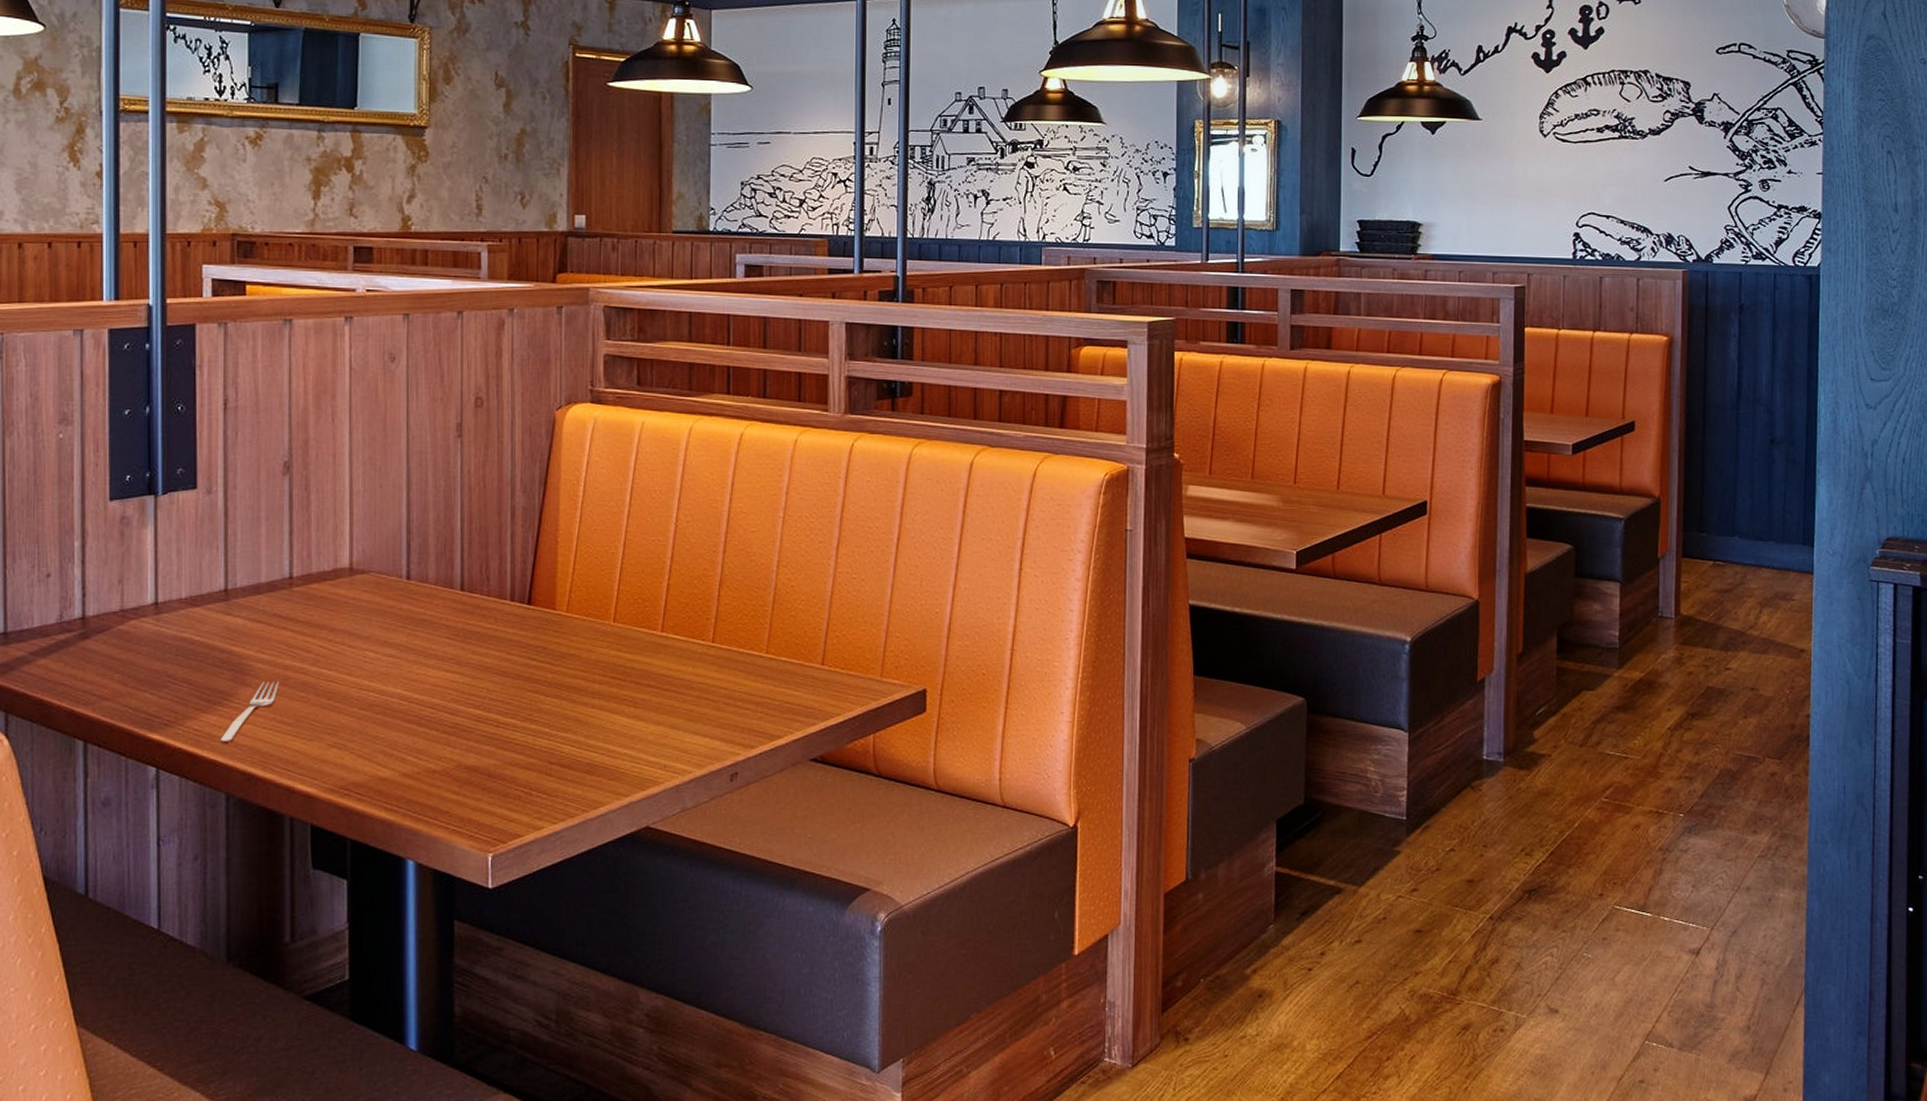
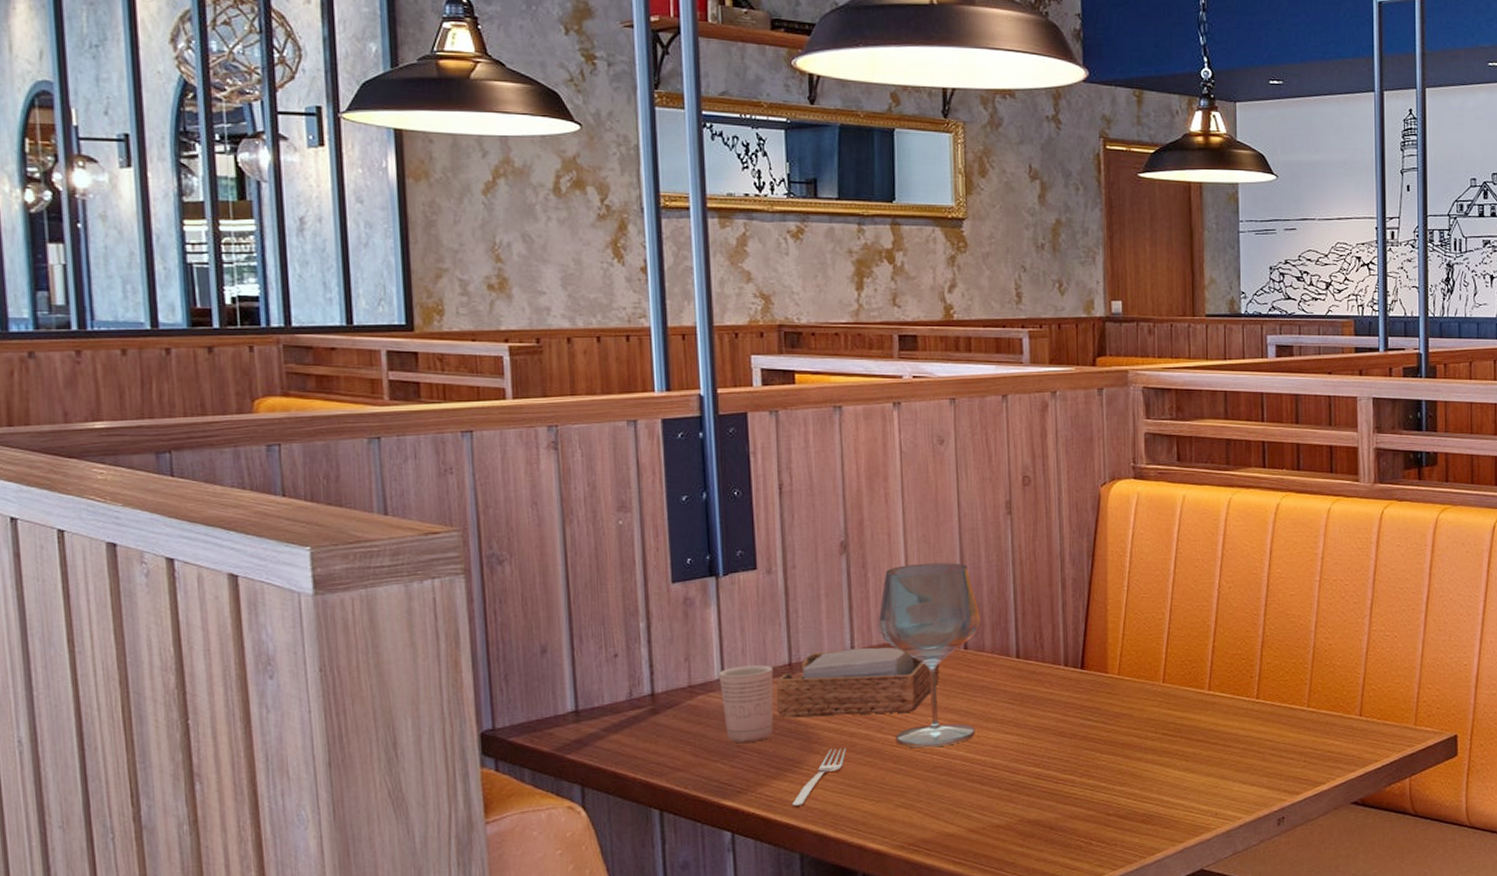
cup: none [152,590,209,673] -> present [719,665,774,744]
napkin holder: none [209,574,381,647] -> present [776,647,940,718]
wine glass: none [318,487,425,684] -> present [878,563,980,748]

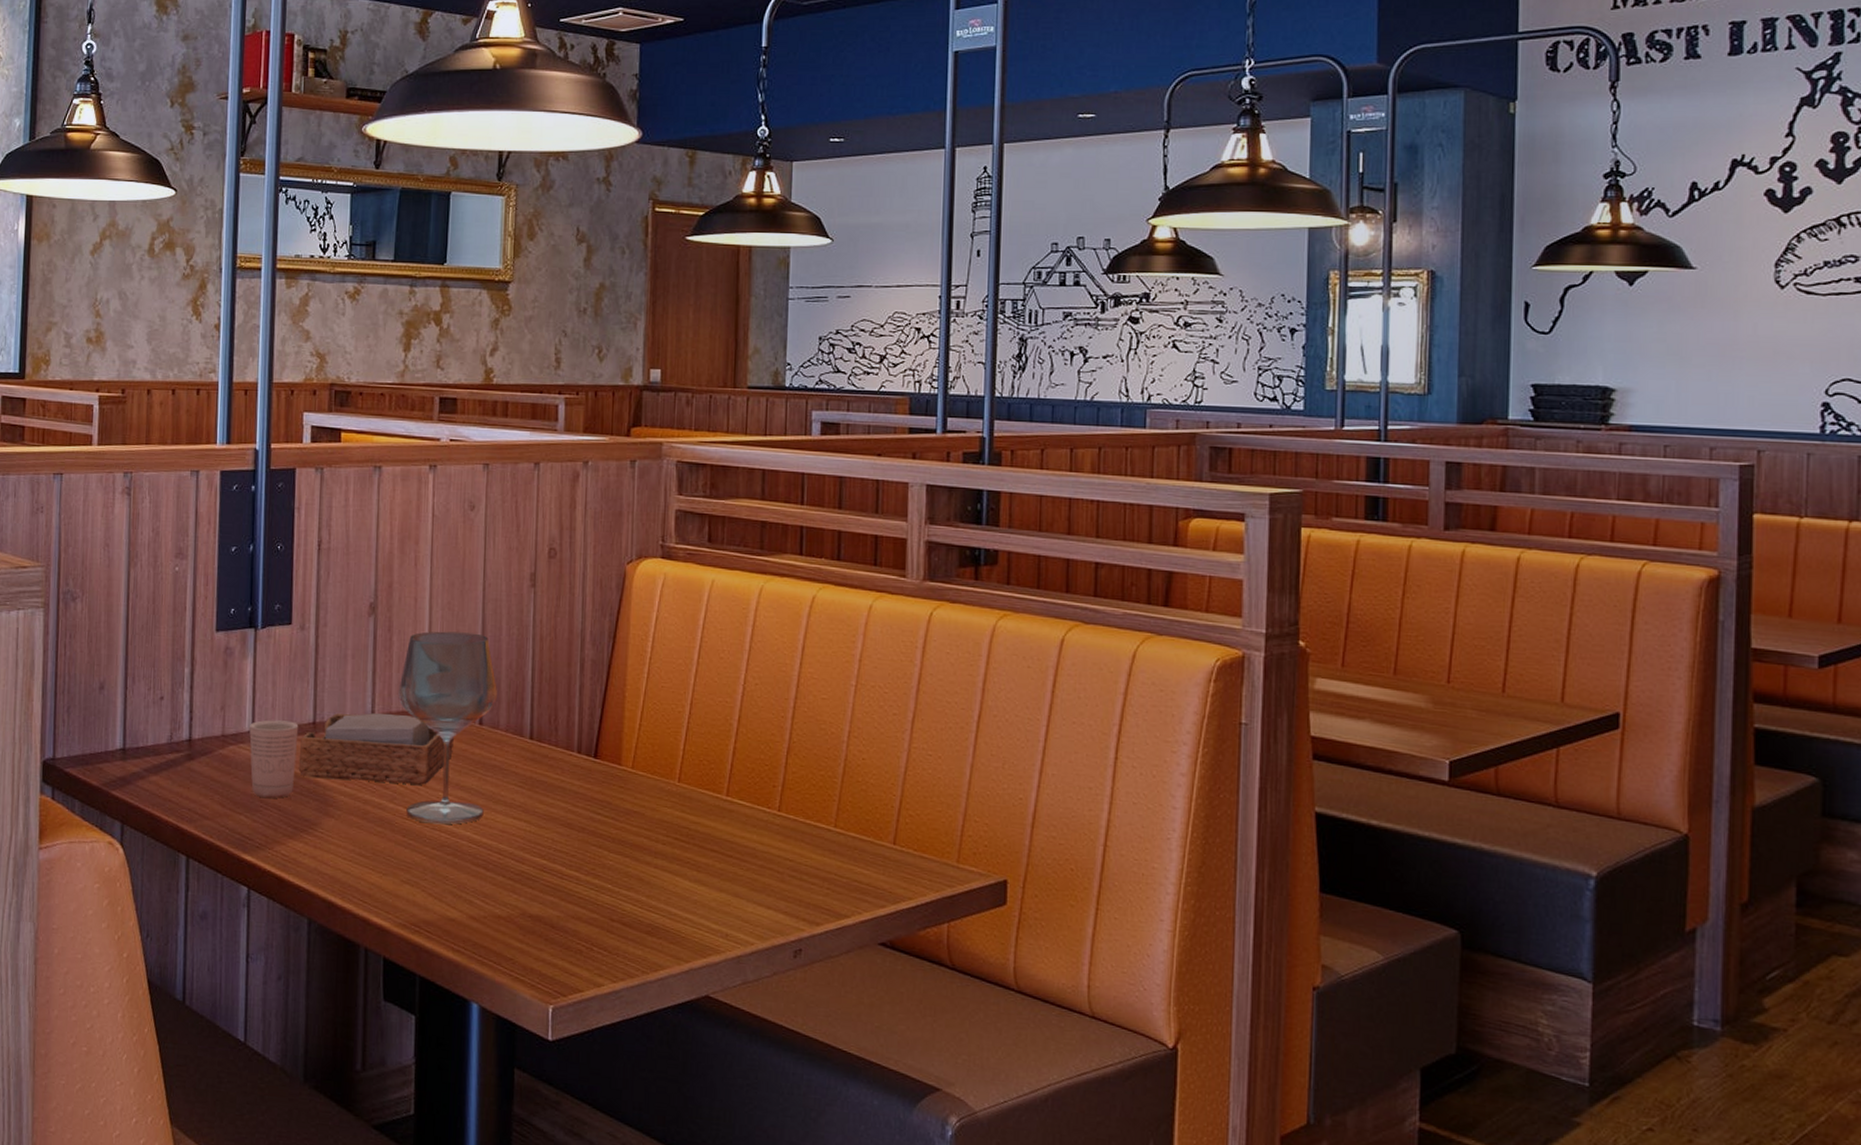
fork: present [791,747,847,807] -> none [304,814,360,870]

